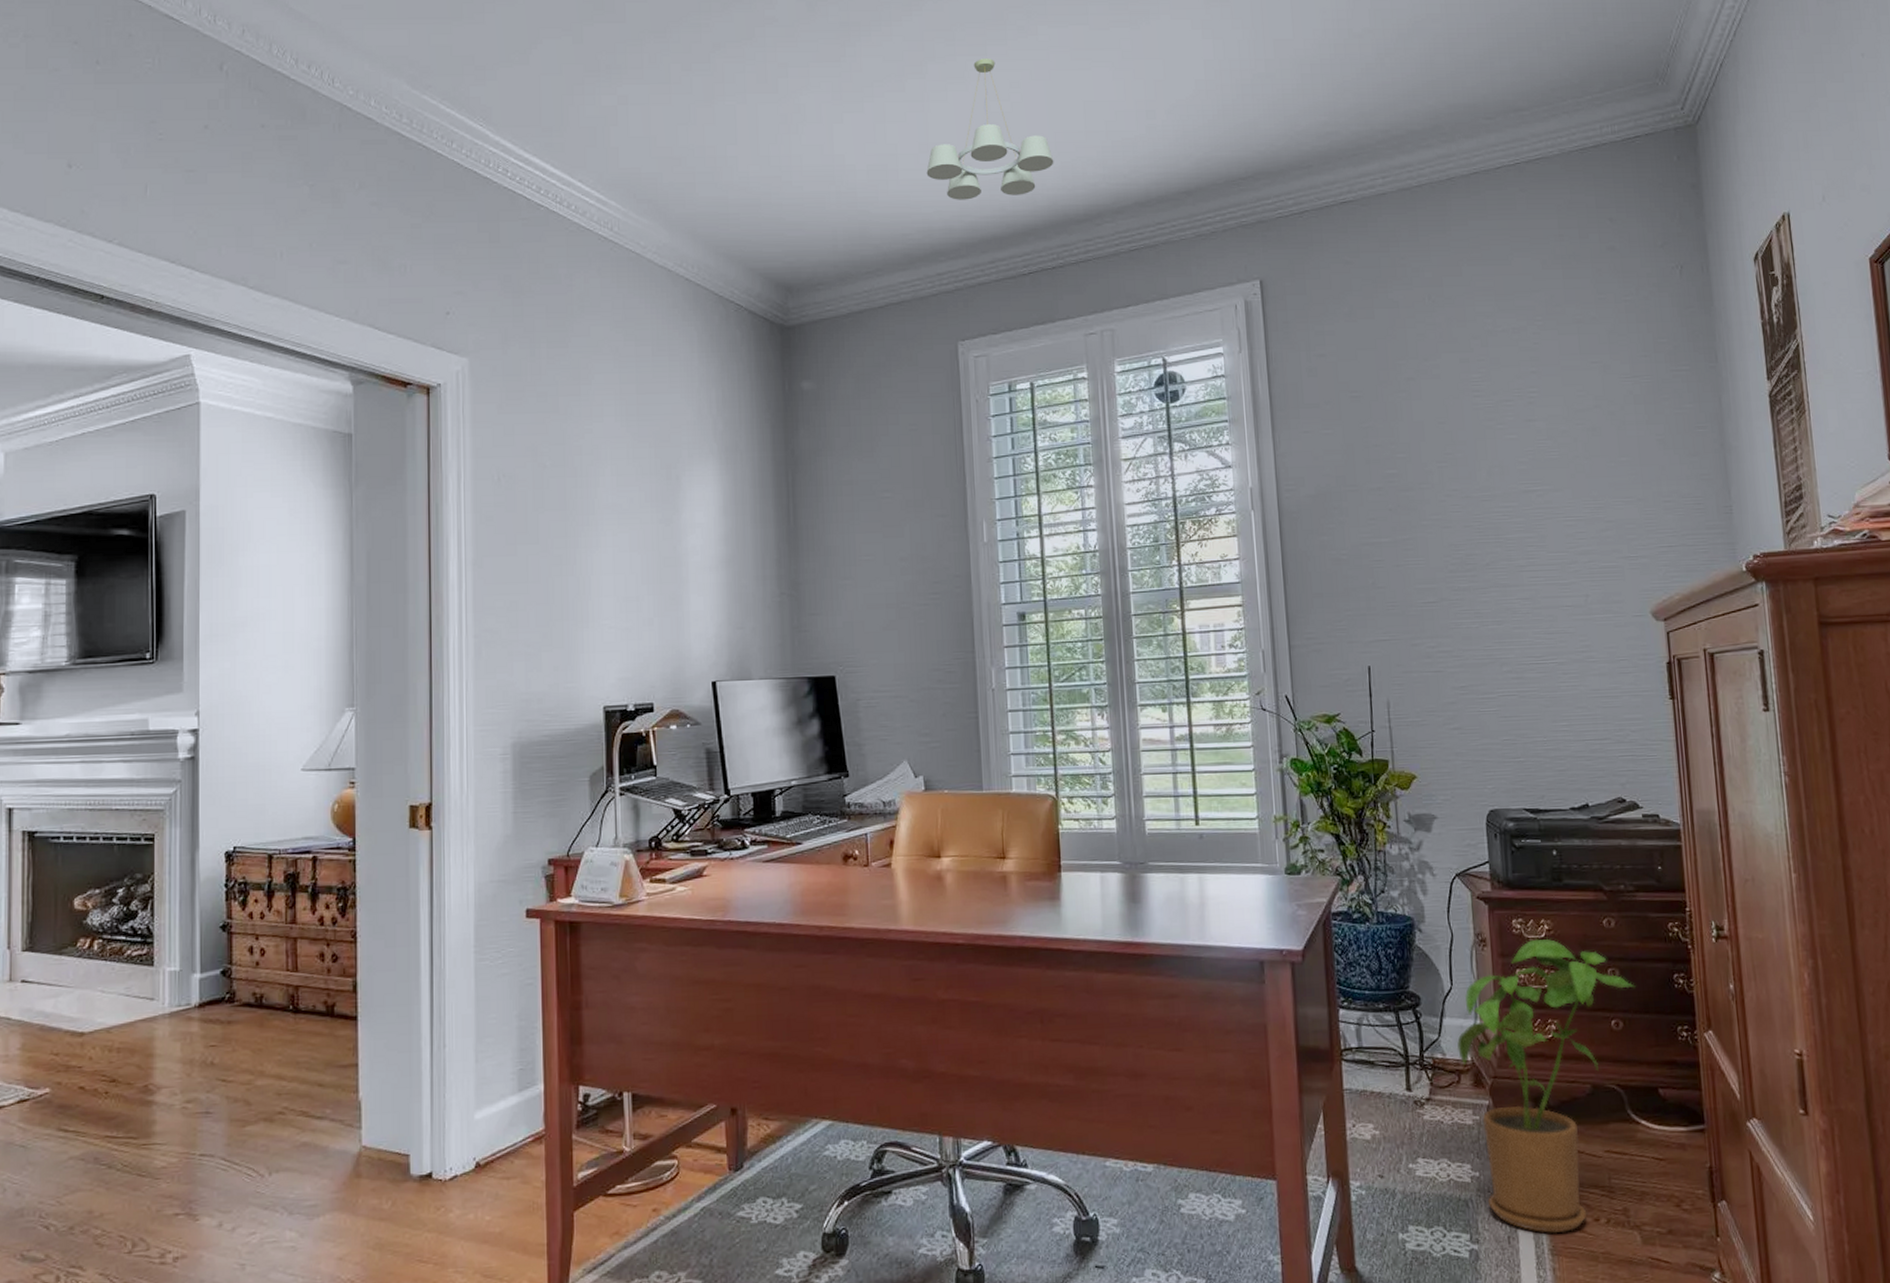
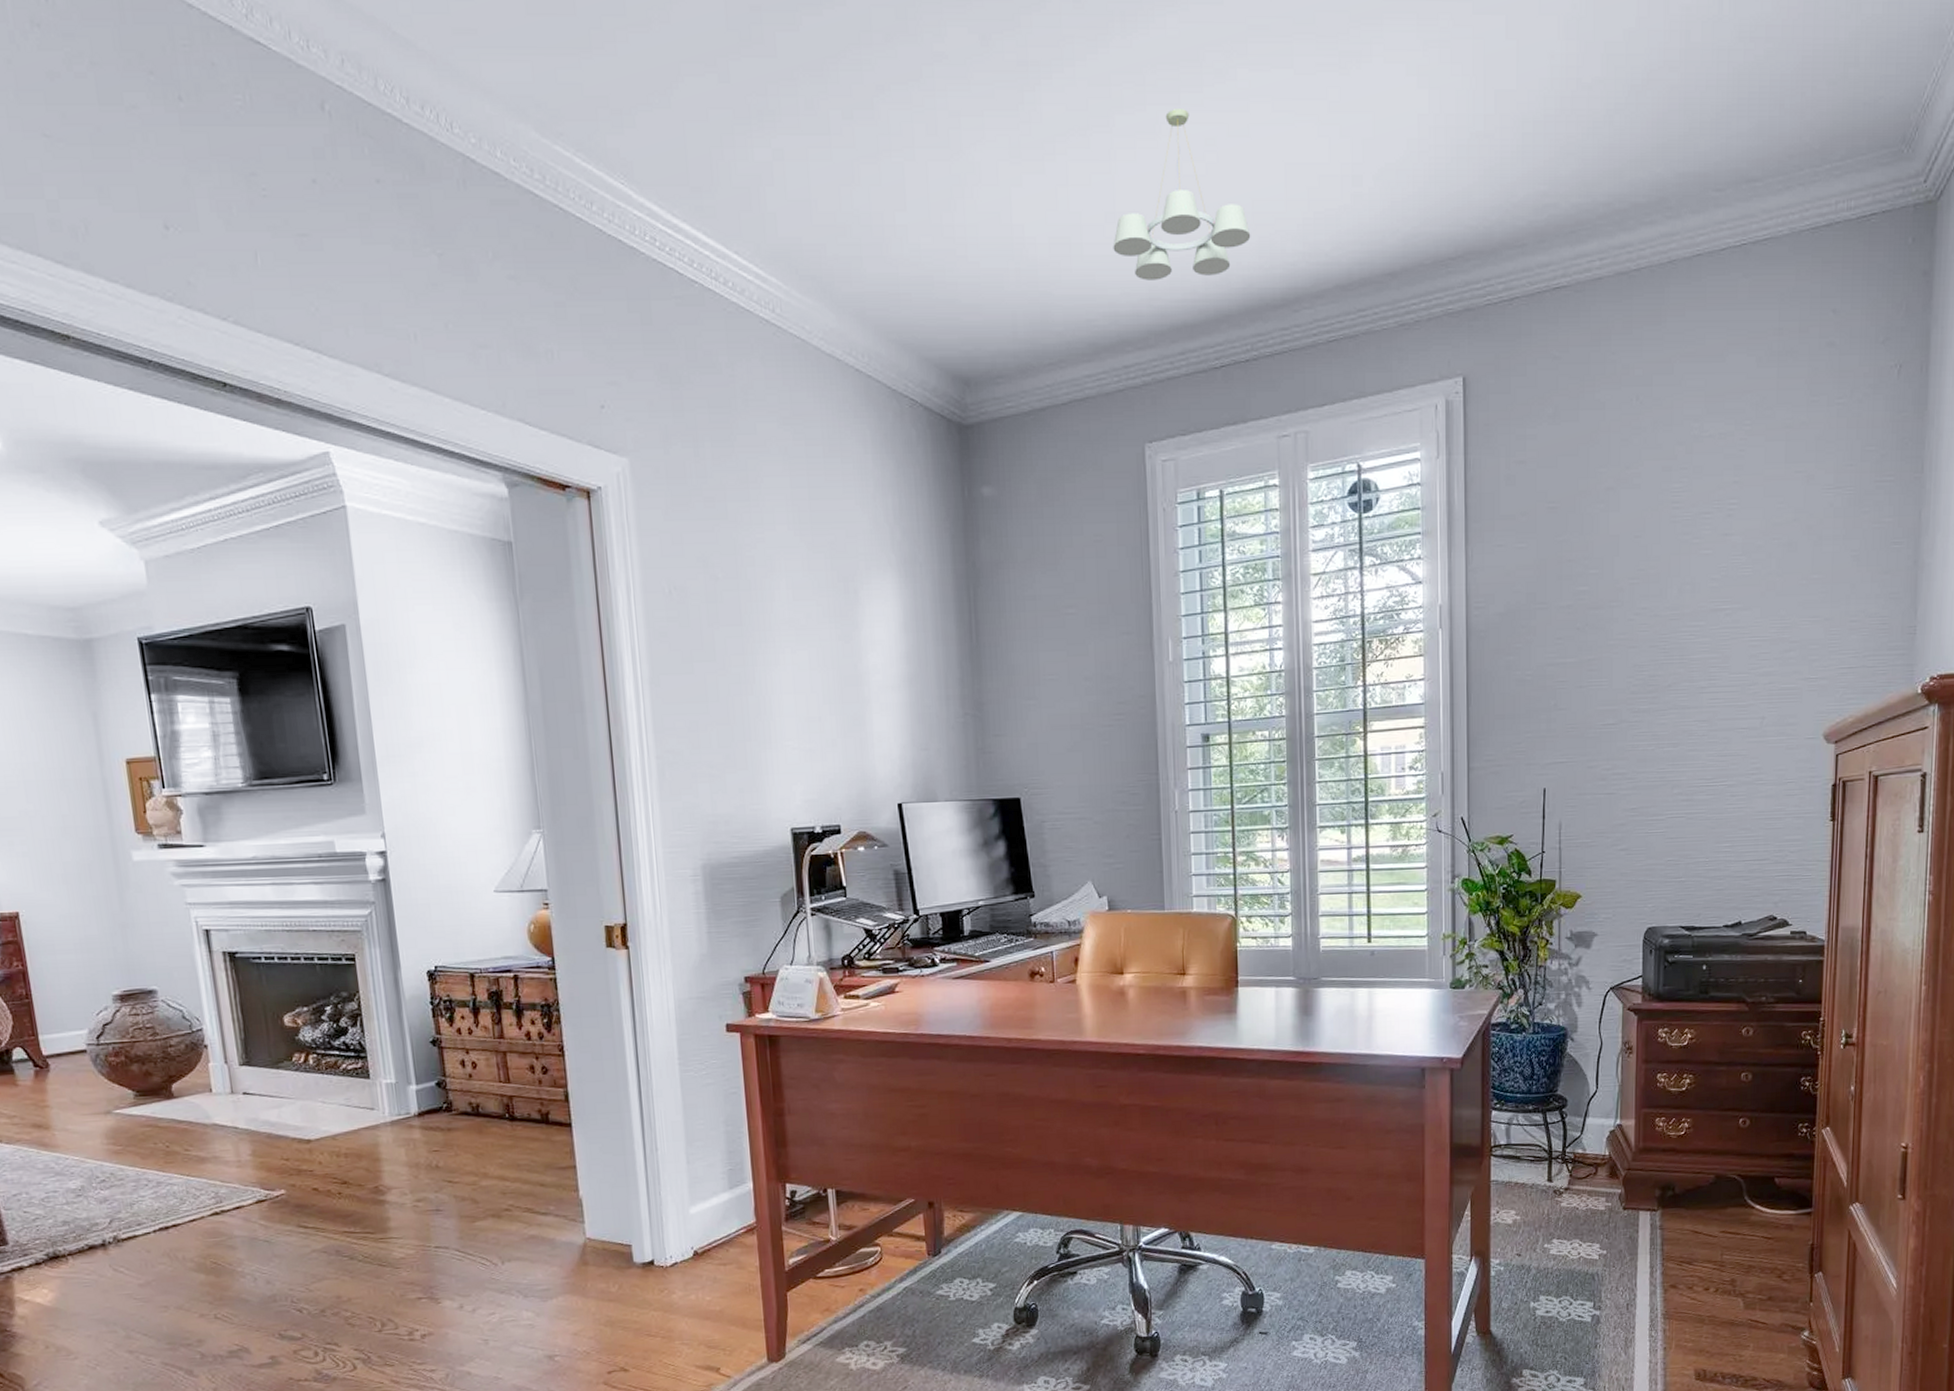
house plant: present [1456,938,1636,1233] -> none [1596,1046,1765,1301]

